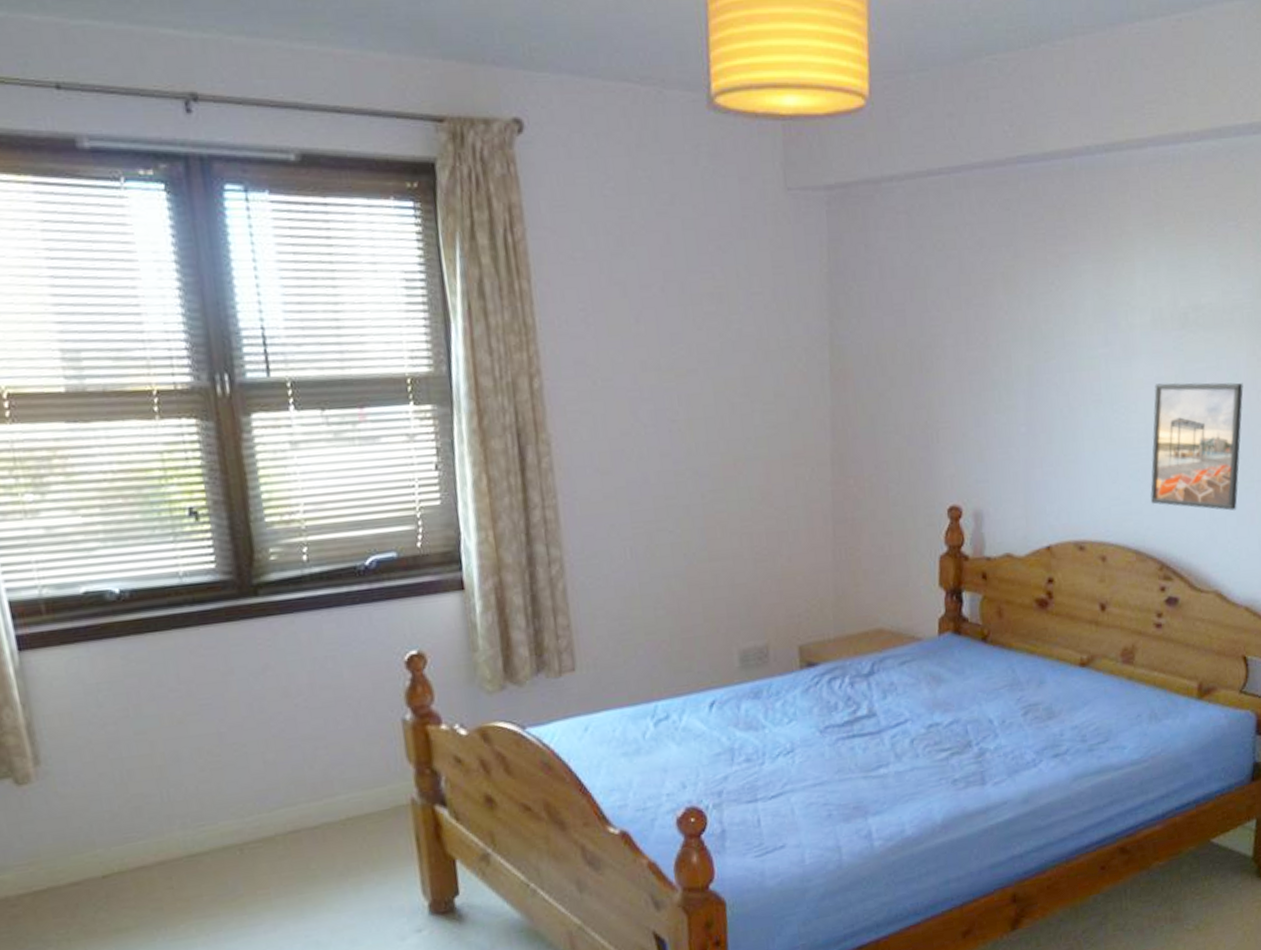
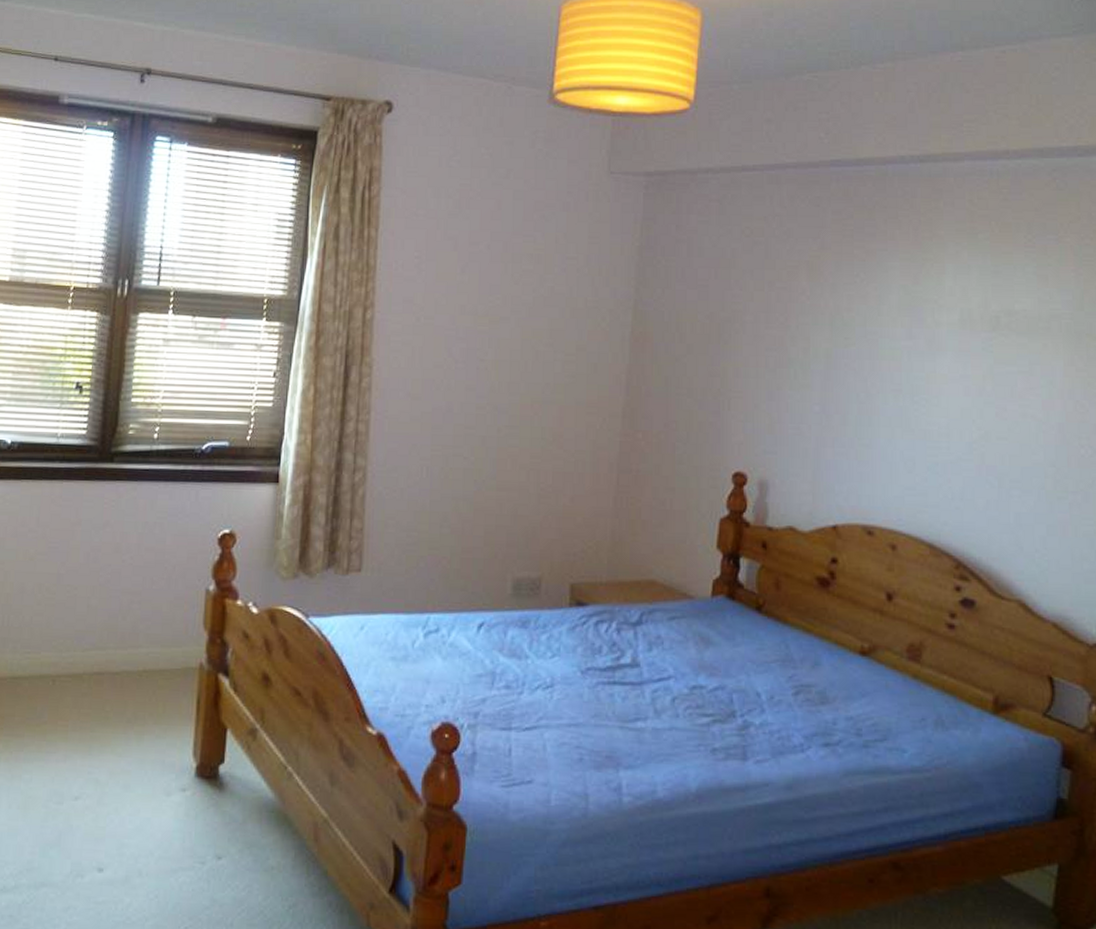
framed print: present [1150,382,1244,511] -> none [949,381,1059,519]

